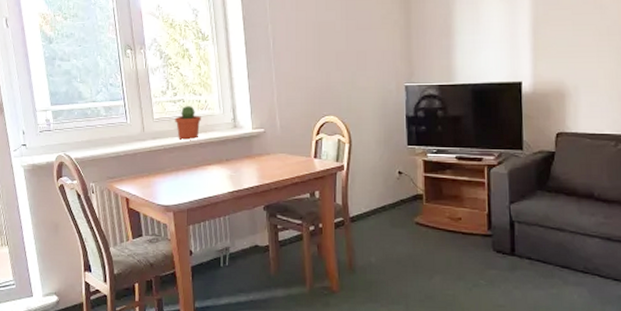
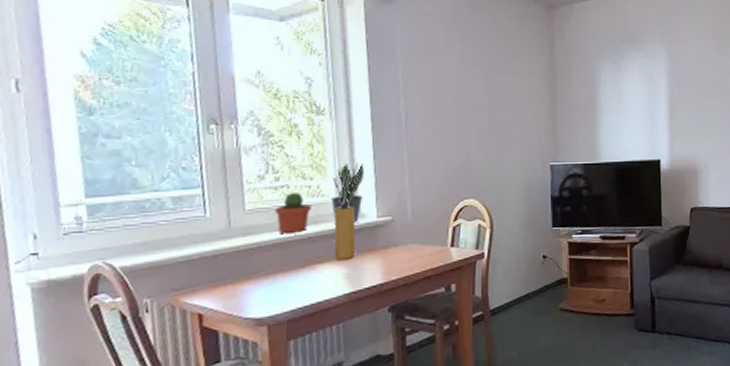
potted plant: none [216,81,241,134] -> present [331,162,365,224]
vase: none [216,82,239,164] -> present [332,164,362,261]

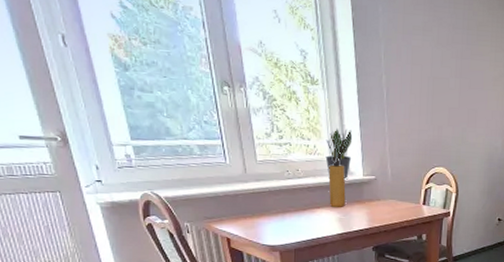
succulent plant: present [275,193,311,235] -> none [281,150,310,184]

